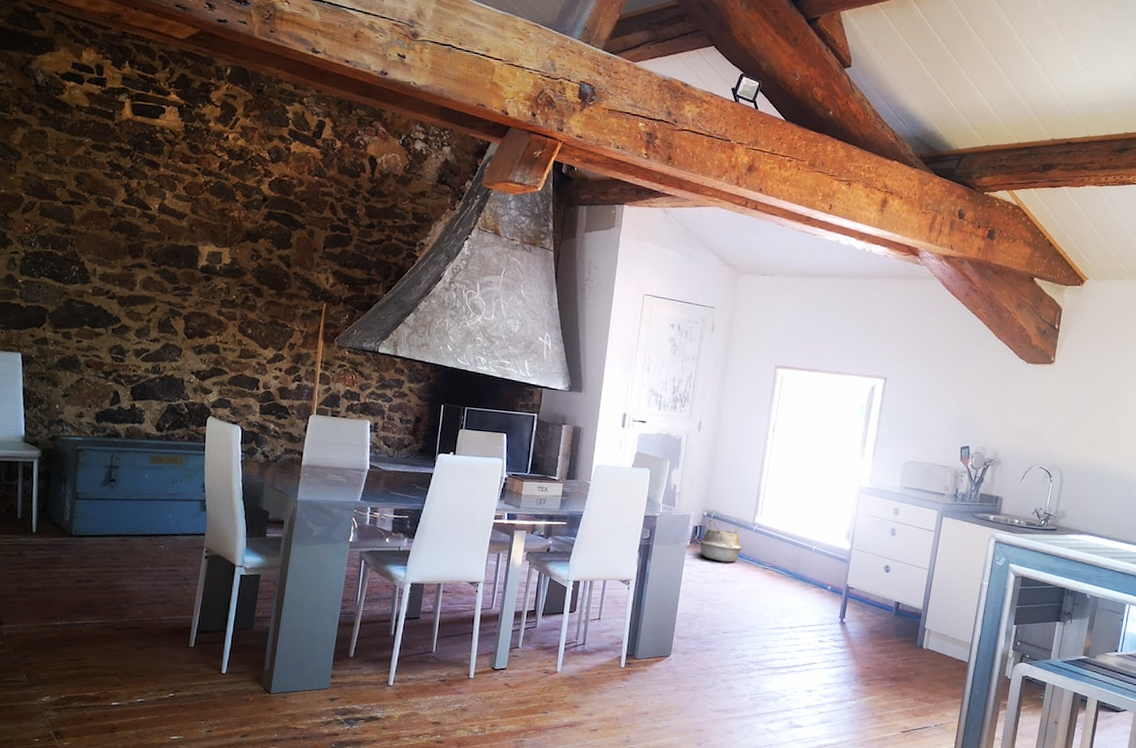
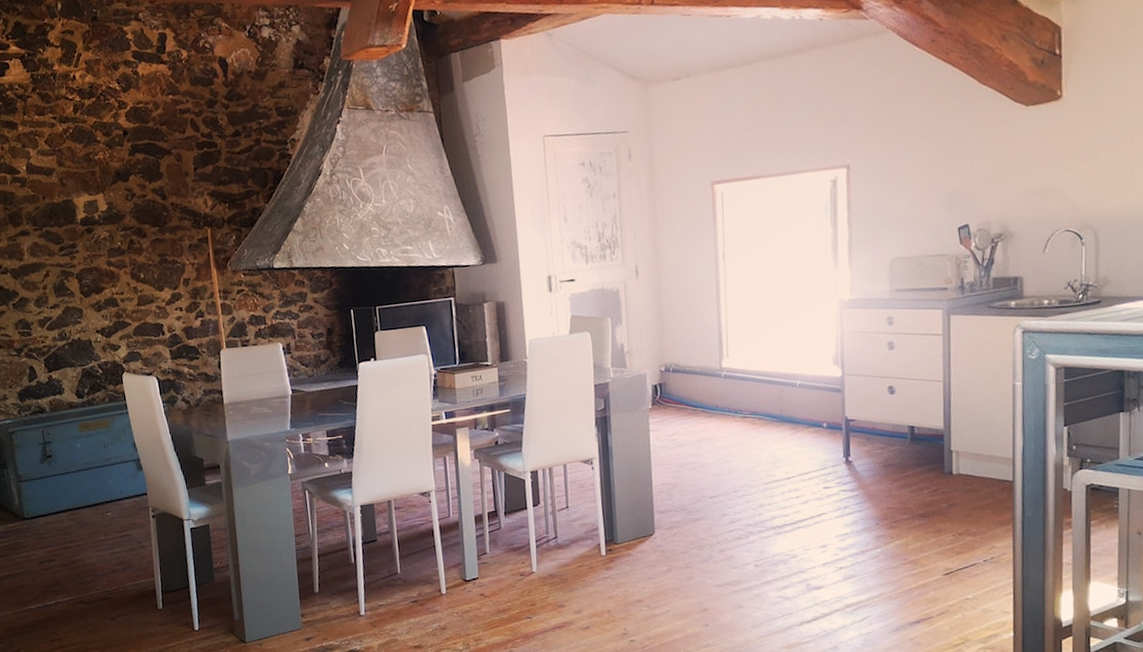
woven basket: present [699,519,743,563] -> none [662,374,713,420]

